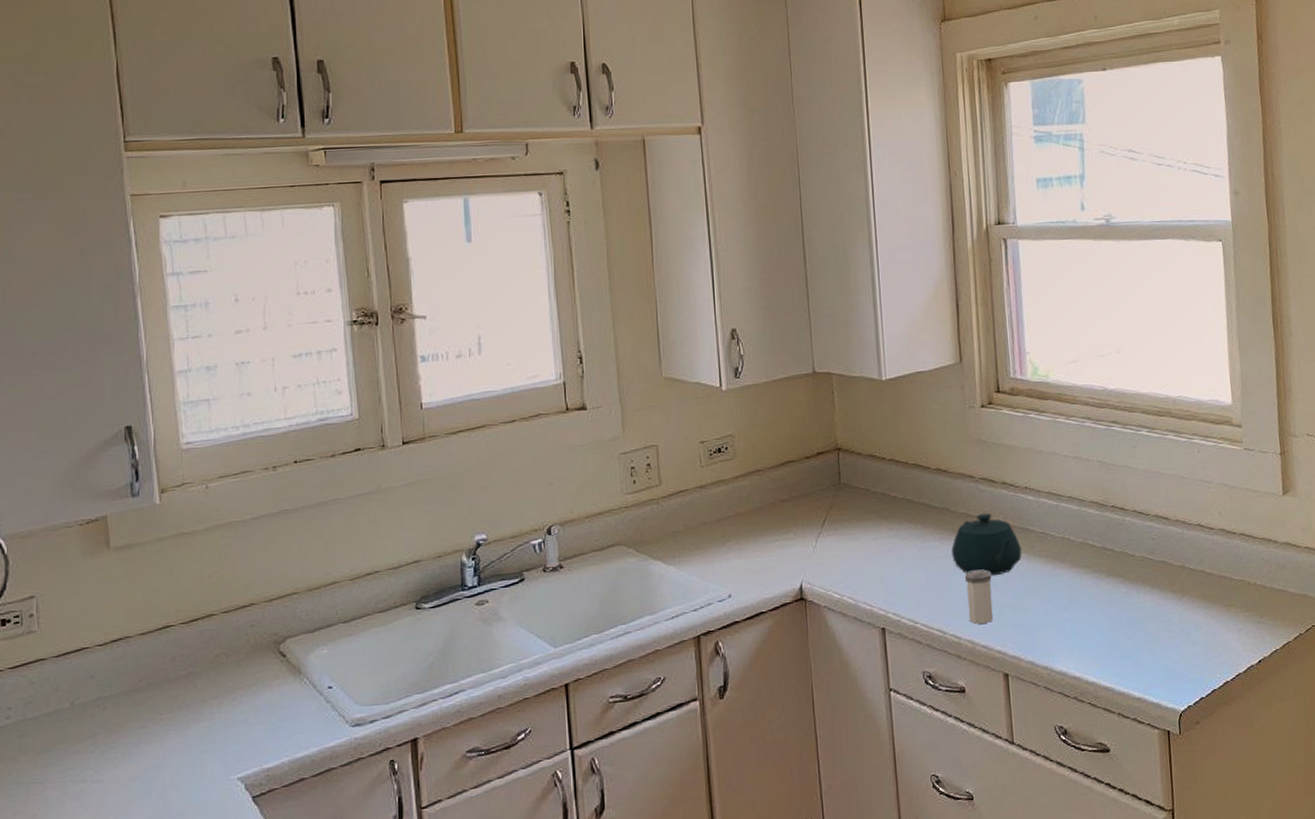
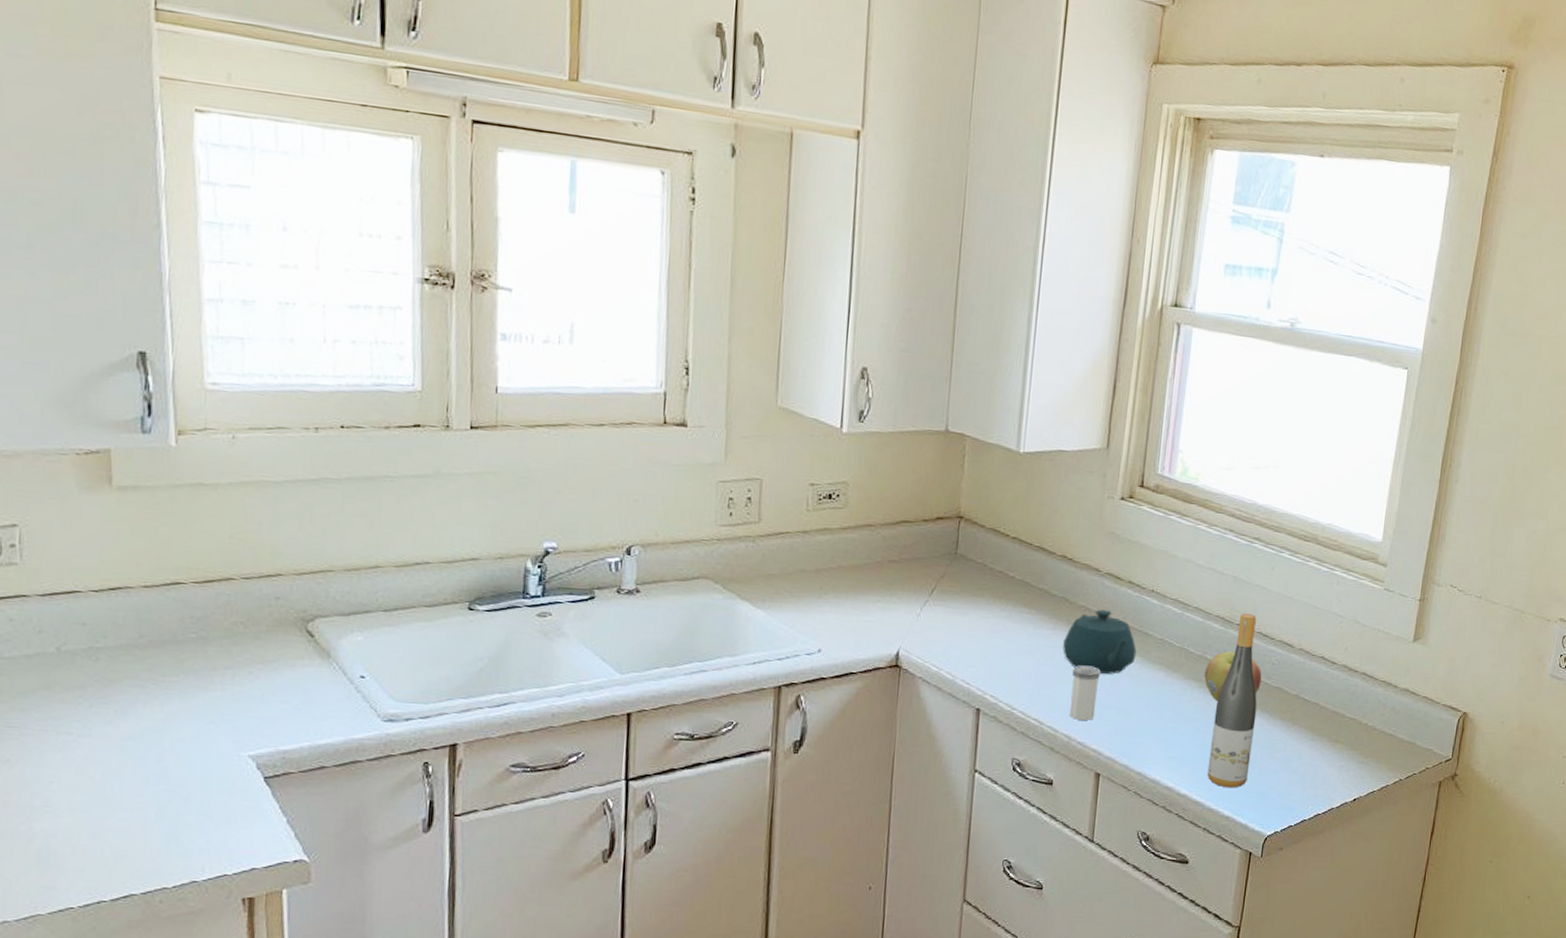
apple: none [1089,533,1146,585] -> present [1204,651,1262,701]
wine bottle: none [1106,494,1151,669] -> present [1207,613,1257,788]

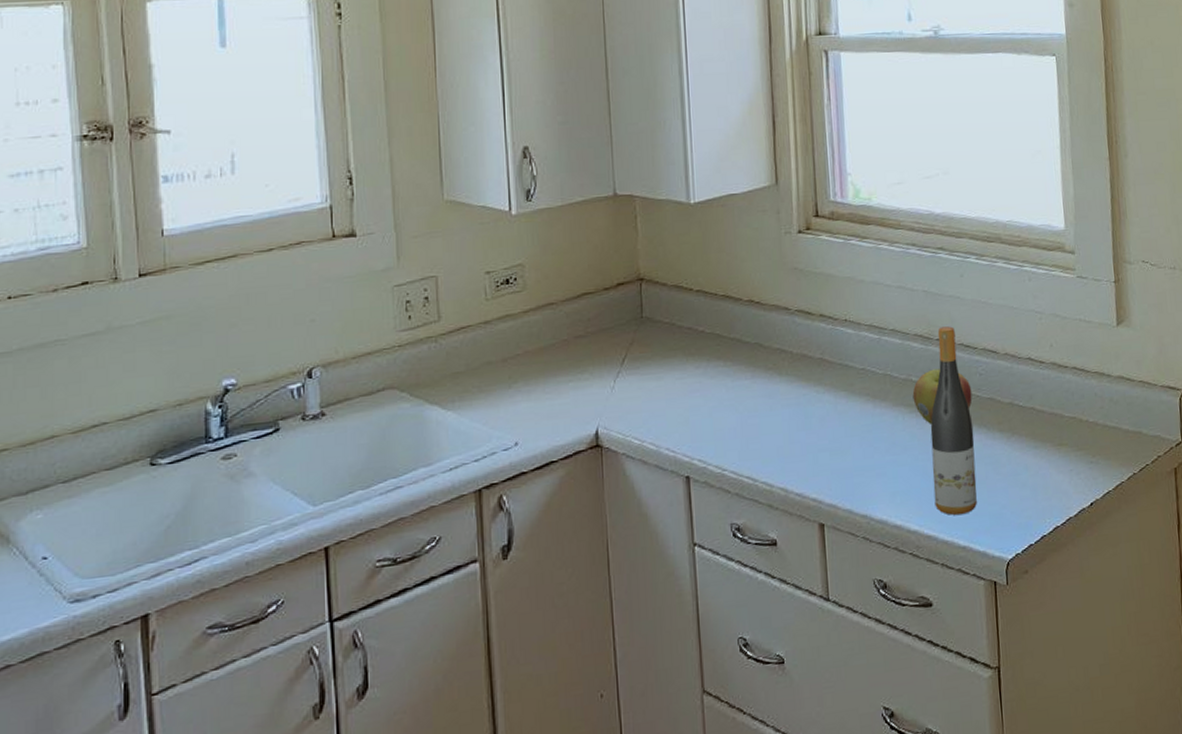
teapot: present [1063,609,1137,674] -> none [764,348,841,416]
salt shaker: present [1069,665,1101,720] -> none [779,410,809,470]

